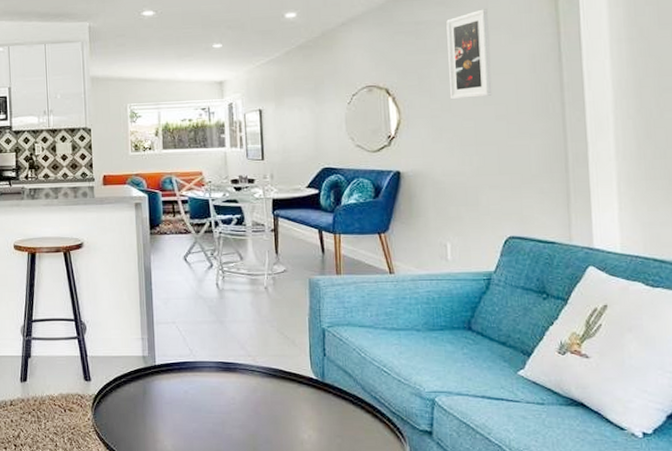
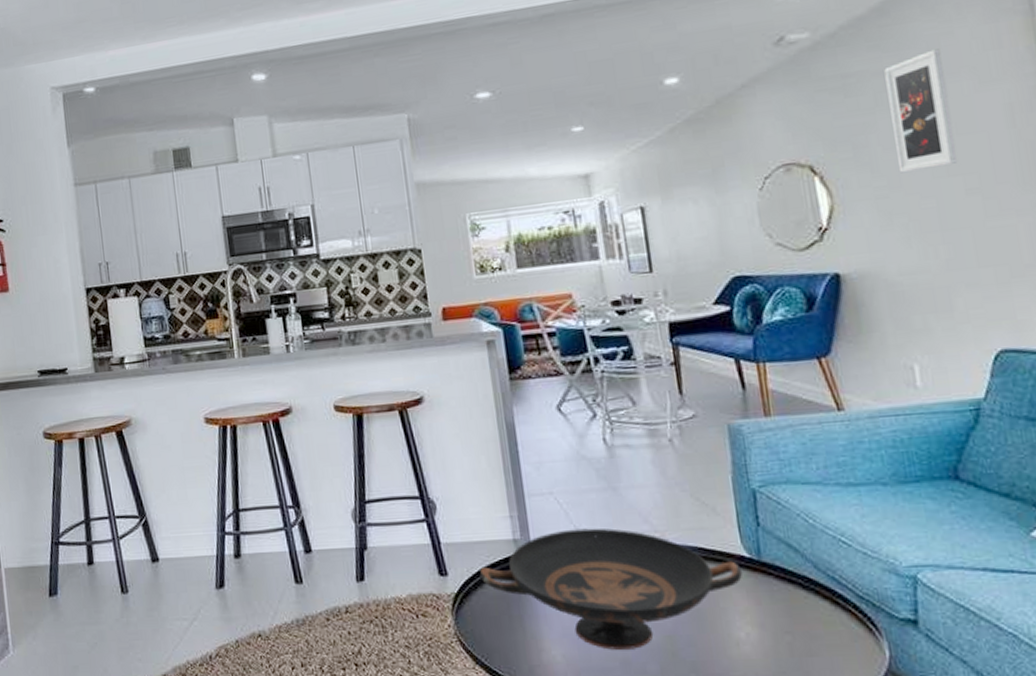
decorative bowl: none [115,351,310,443] -> present [479,528,743,650]

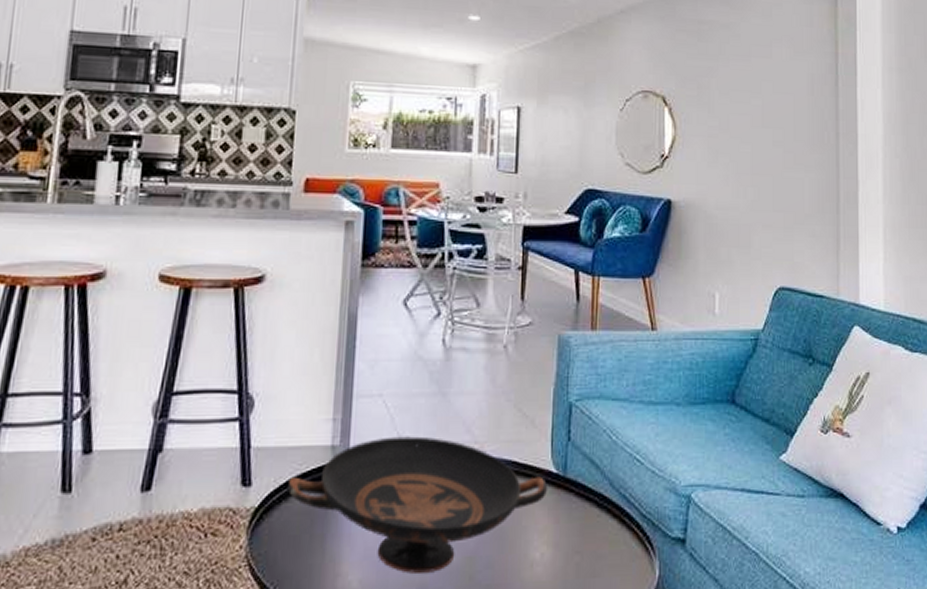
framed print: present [884,48,957,174] -> none [729,15,771,118]

